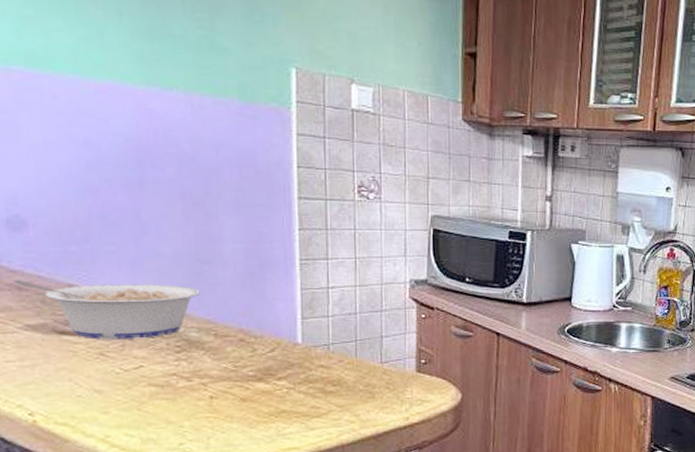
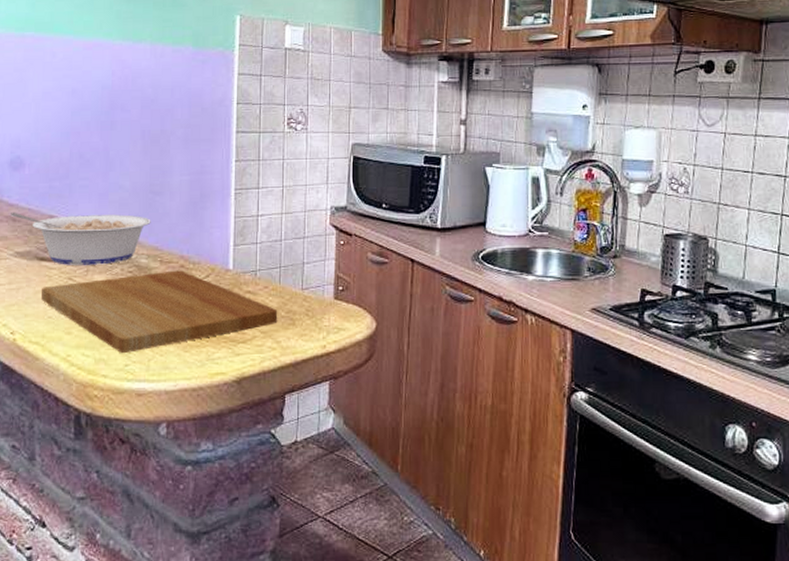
cutting board: none [65,344,356,431] -> present [41,270,278,353]

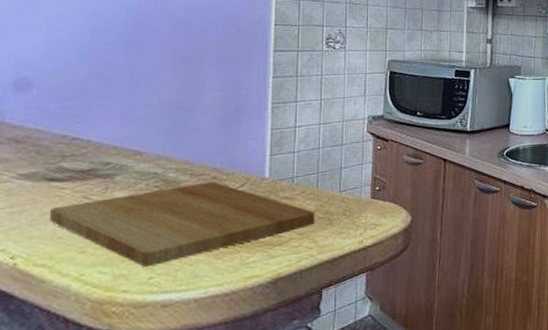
legume: present [11,213,151,265] -> none [13,131,181,184]

